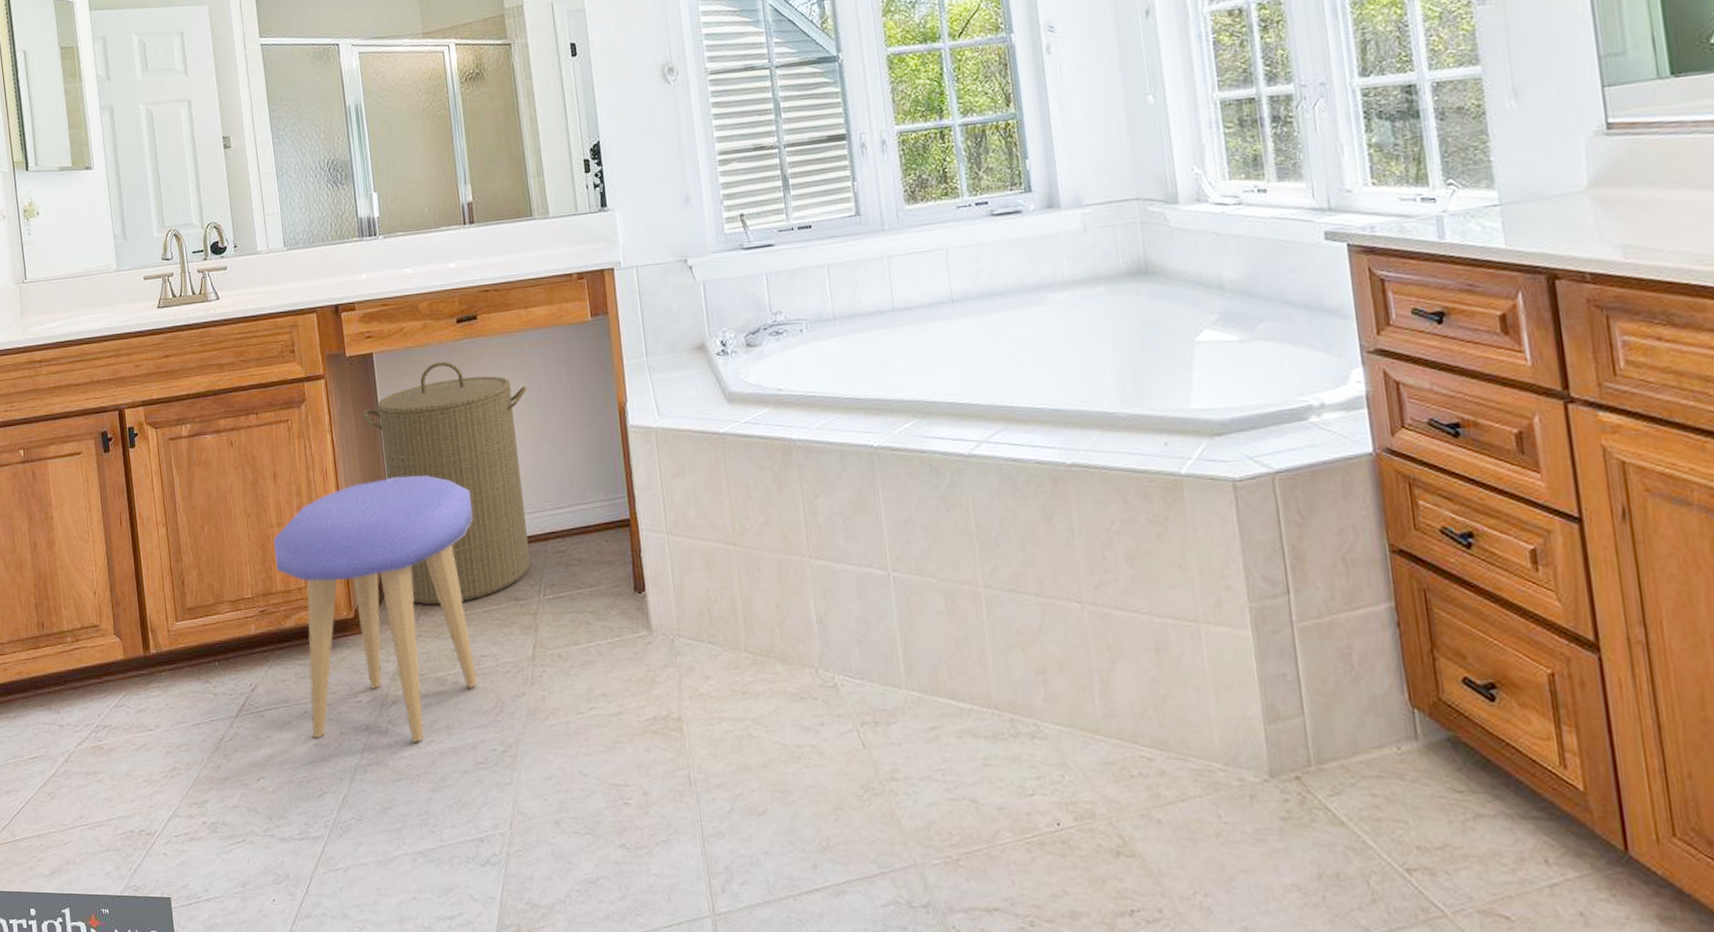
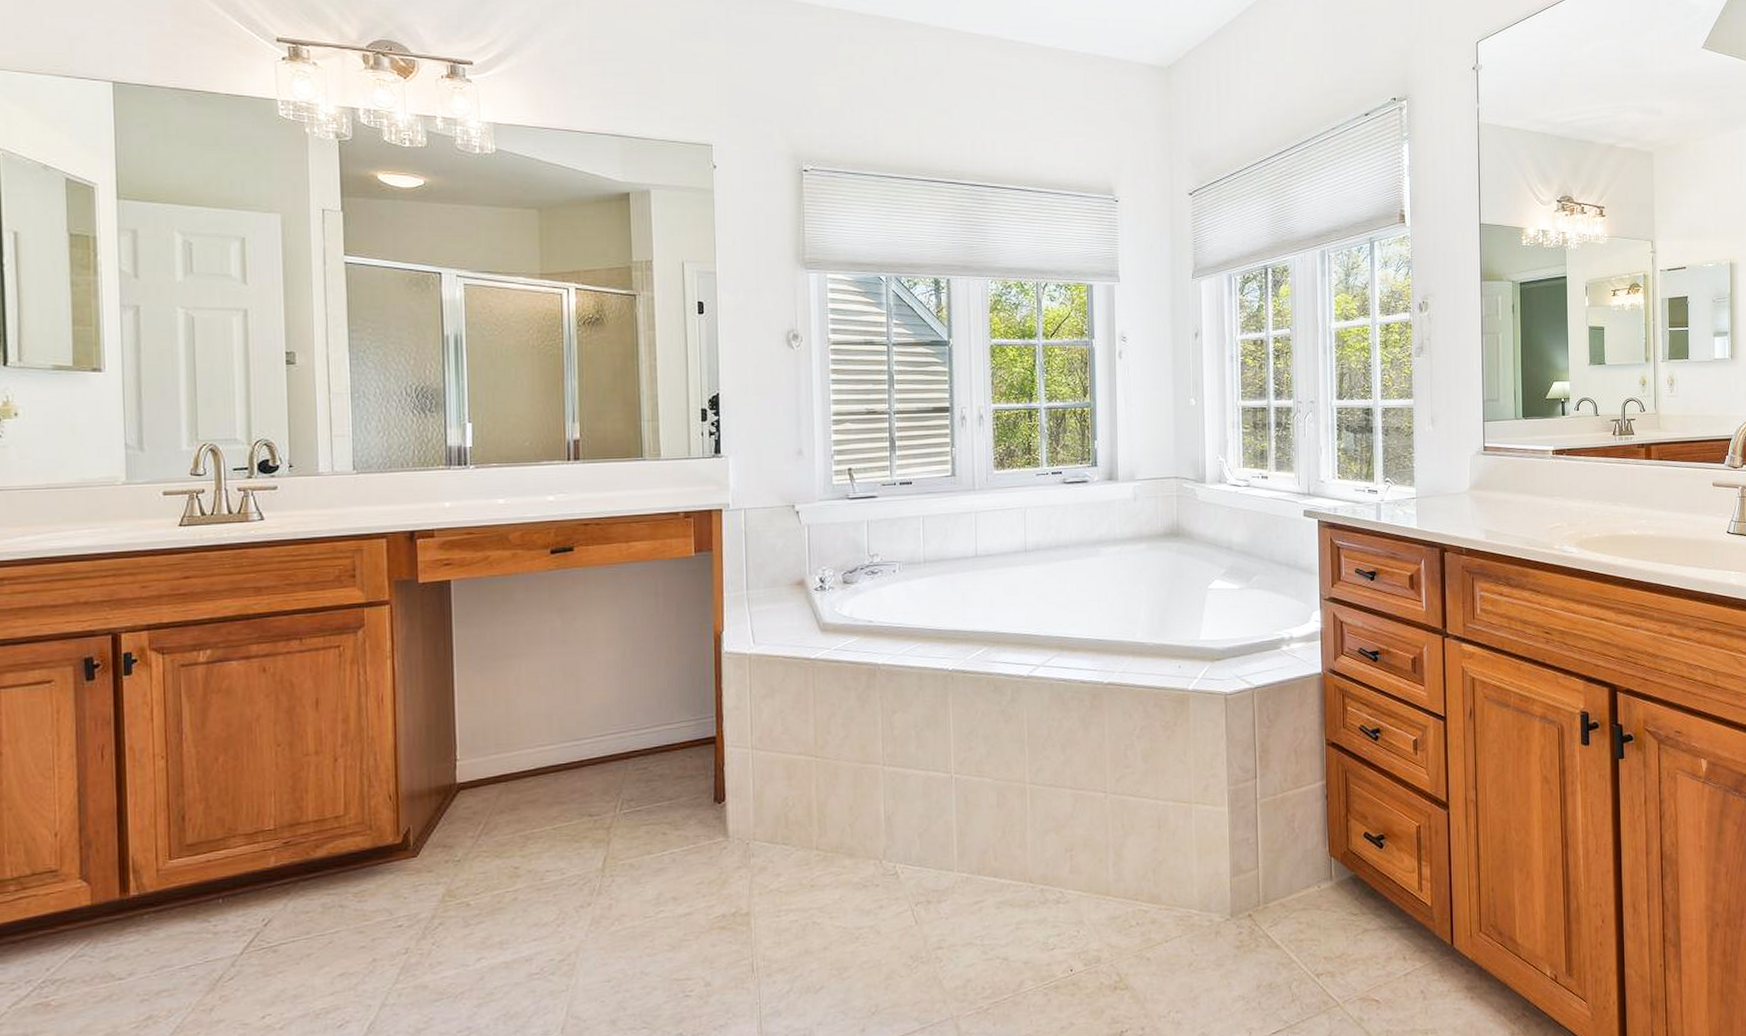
stool: present [273,476,478,742] -> none [307,700,549,967]
laundry hamper: present [363,361,531,605] -> none [432,590,622,826]

